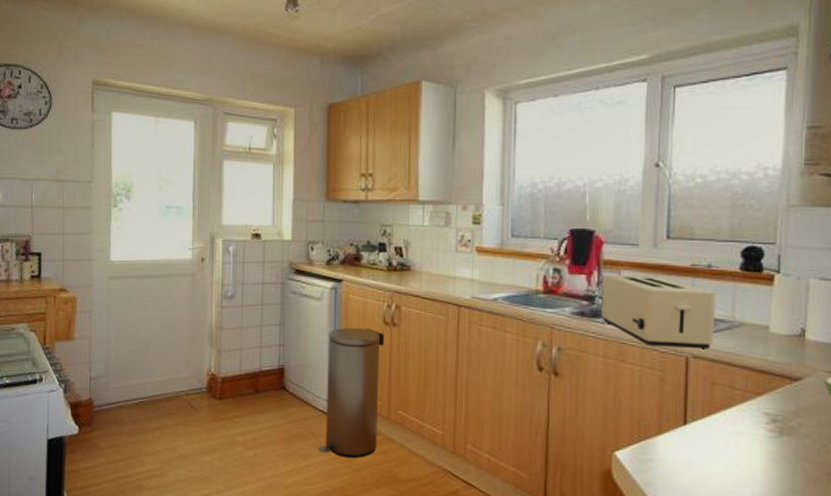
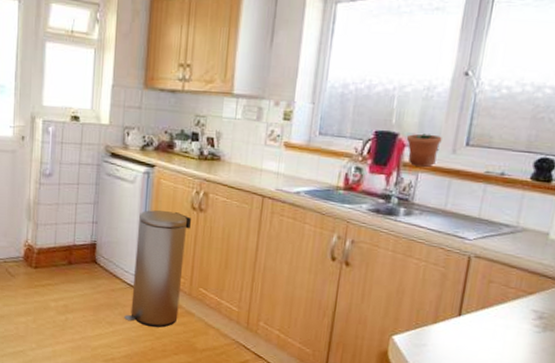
toaster: present [602,273,717,350] -> none [395,175,505,251]
planter: none [603,229,641,264] -> present [406,133,442,167]

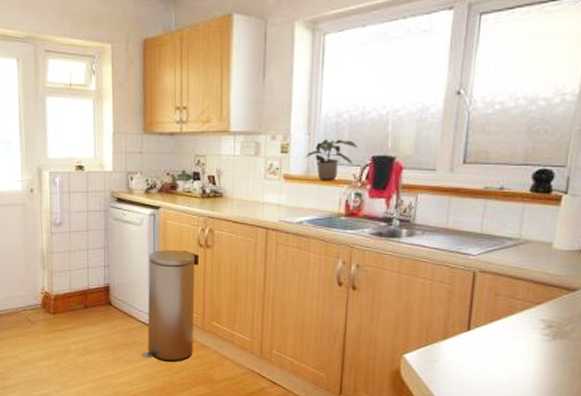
potted plant: none [308,109,362,152] -> present [305,139,359,181]
planter: present [406,133,442,167] -> none [403,155,439,187]

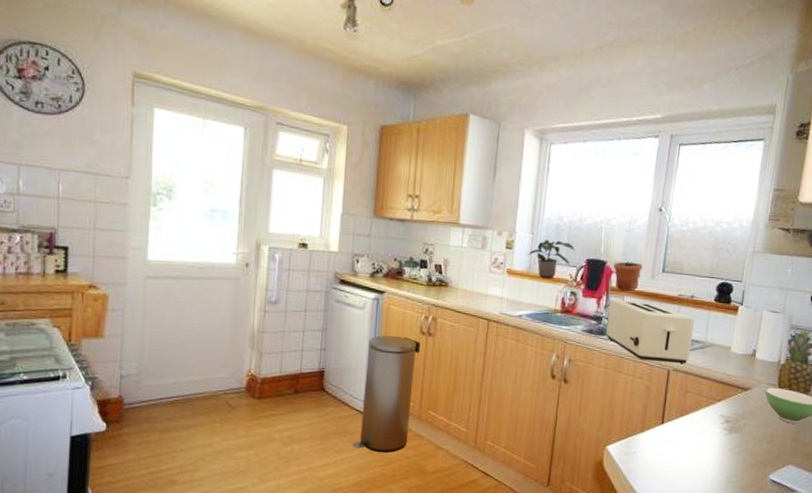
toaster: none [398,197,506,265] -> present [606,298,695,364]
planter: none [403,155,439,187] -> present [613,261,643,291]

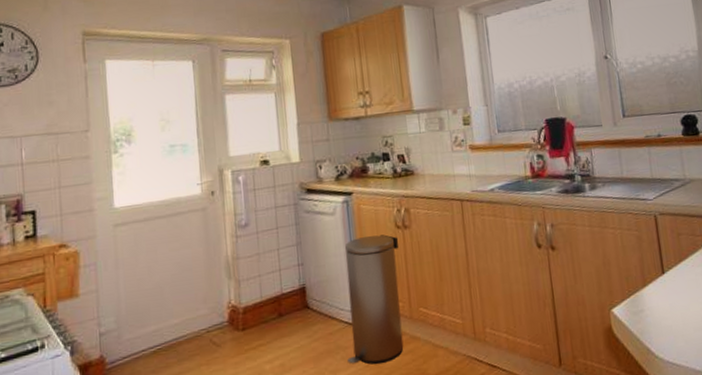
potted plant: present [528,239,576,279] -> none [486,107,532,147]
toaster: present [606,298,695,364] -> none [577,149,674,211]
planter: present [613,261,643,291] -> none [572,113,603,144]

